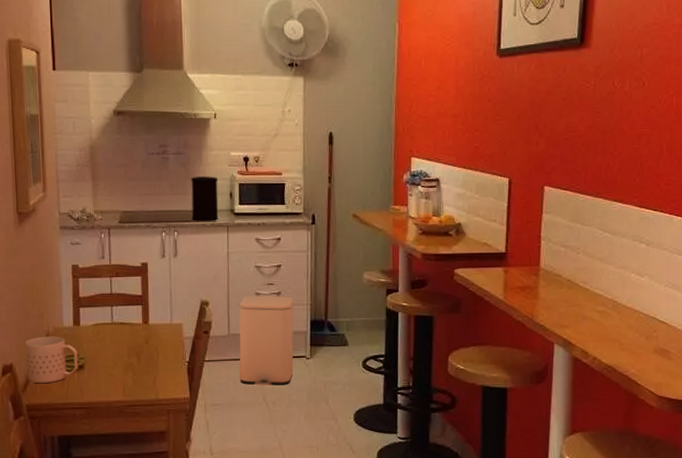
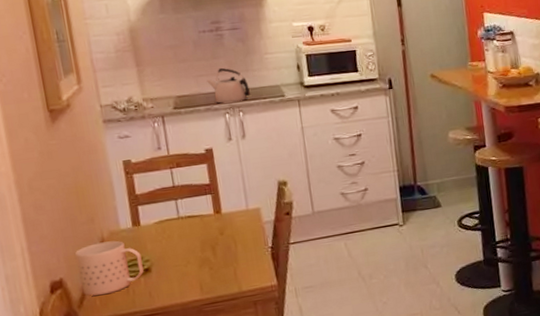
kettle: none [150,188,186,223] -> present [207,67,250,104]
canister: present [191,176,219,221] -> none [251,49,287,98]
pedal bin: present [239,295,294,386] -> none [321,165,387,262]

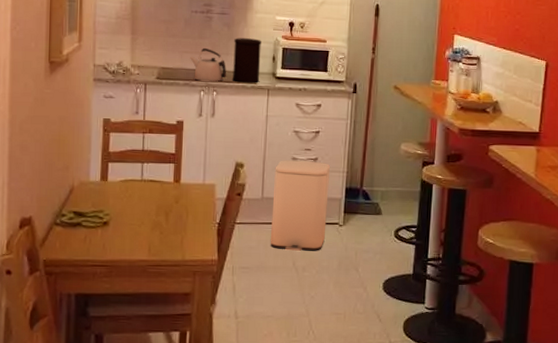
mug: present [74,240,144,296] -> none [46,190,103,239]
canister: none [251,49,287,98] -> present [233,38,261,83]
pedal bin: none [321,165,387,262] -> present [270,160,331,251]

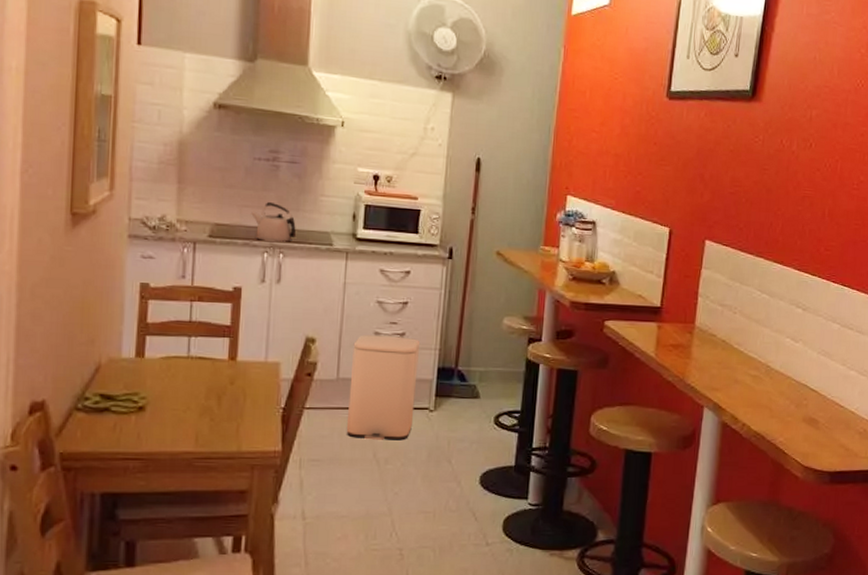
canister: present [233,38,261,83] -> none [304,191,339,245]

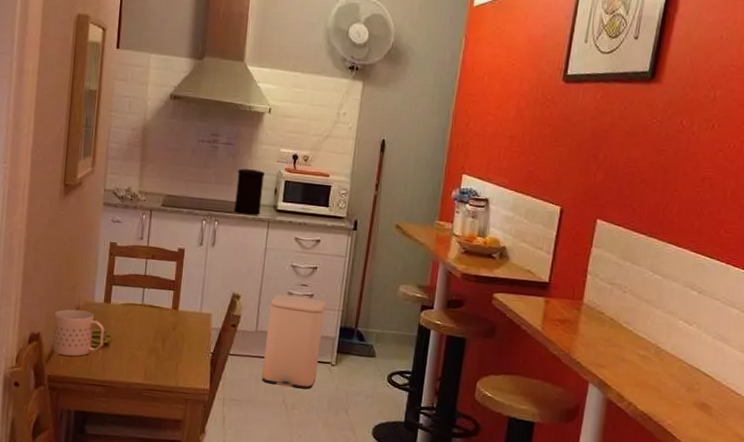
mug: none [64,368,138,427] -> present [52,309,105,357]
kettle: present [251,201,296,243] -> none [195,177,229,212]
canister: none [304,191,339,245] -> present [234,168,265,215]

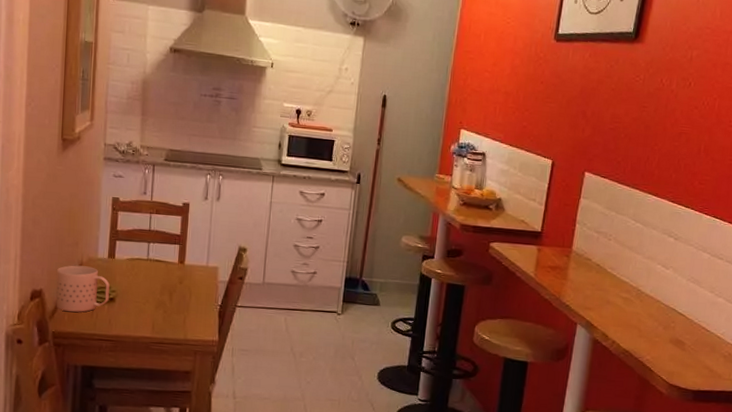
canister: present [234,168,265,215] -> none [239,123,268,169]
pedal bin: present [261,294,326,389] -> none [269,247,332,338]

